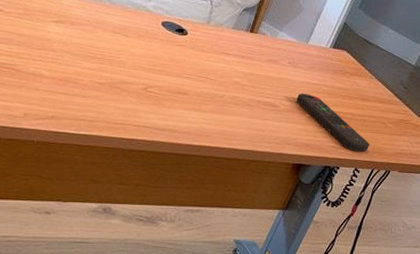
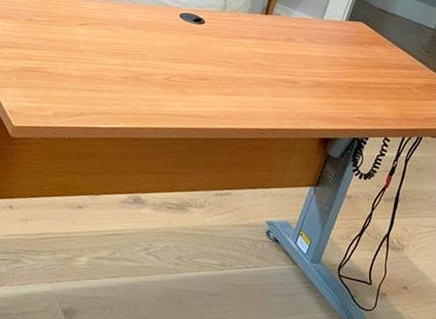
remote control: present [296,93,370,152] -> none [316,67,398,121]

